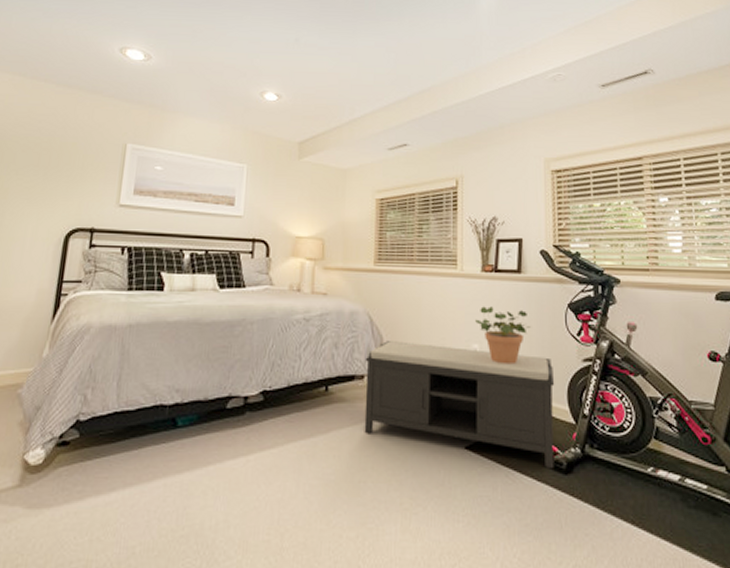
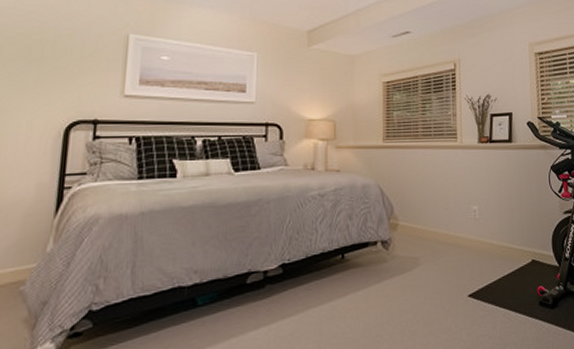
bench: present [364,341,555,470] -> none [377,208,543,306]
potted plant: present [475,306,531,365] -> none [474,172,521,222]

